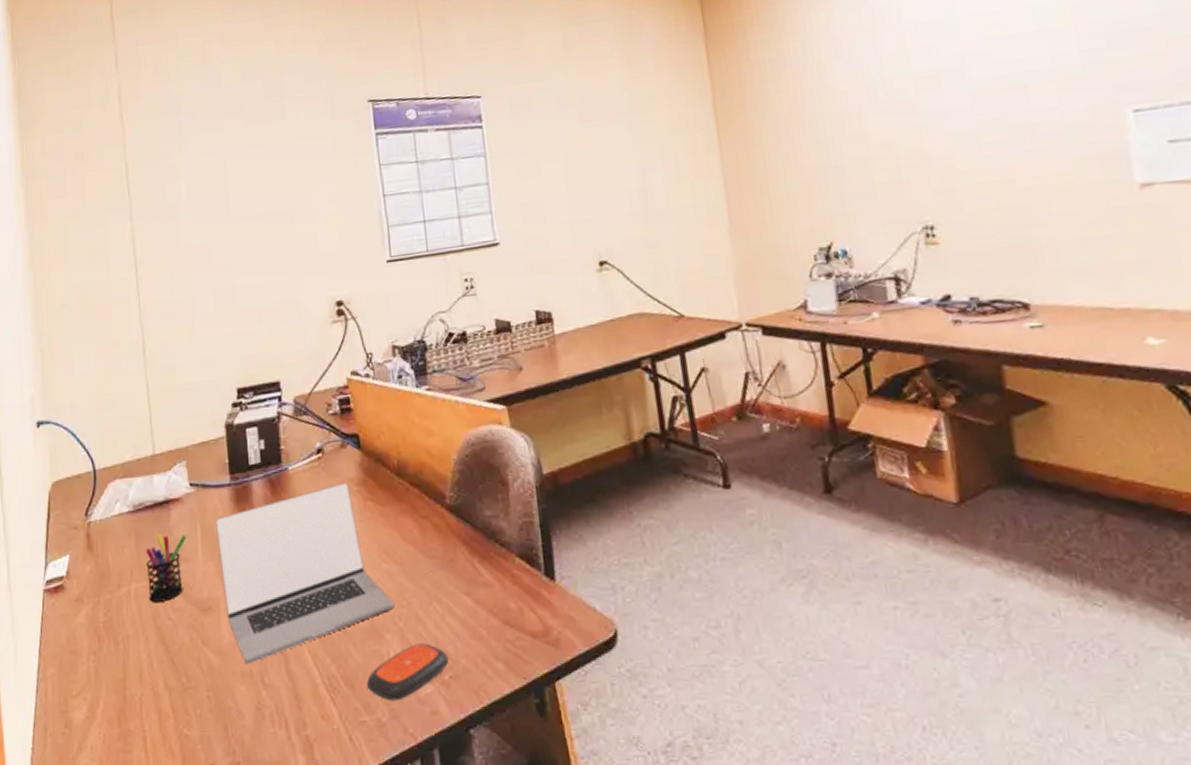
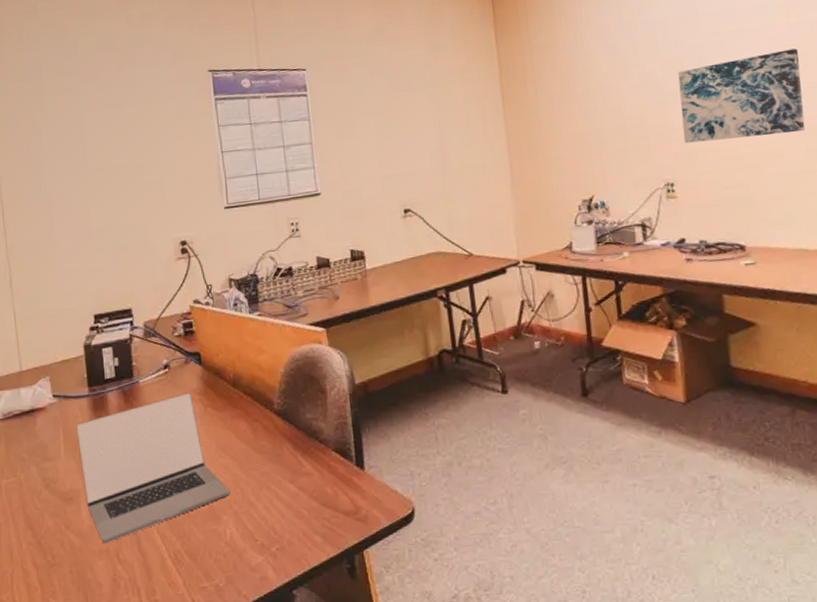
pen holder: present [145,534,187,602] -> none [14,438,51,495]
remote control: present [366,643,449,701] -> none [206,522,276,570]
wall art: none [934,56,1102,177] -> present [678,48,805,144]

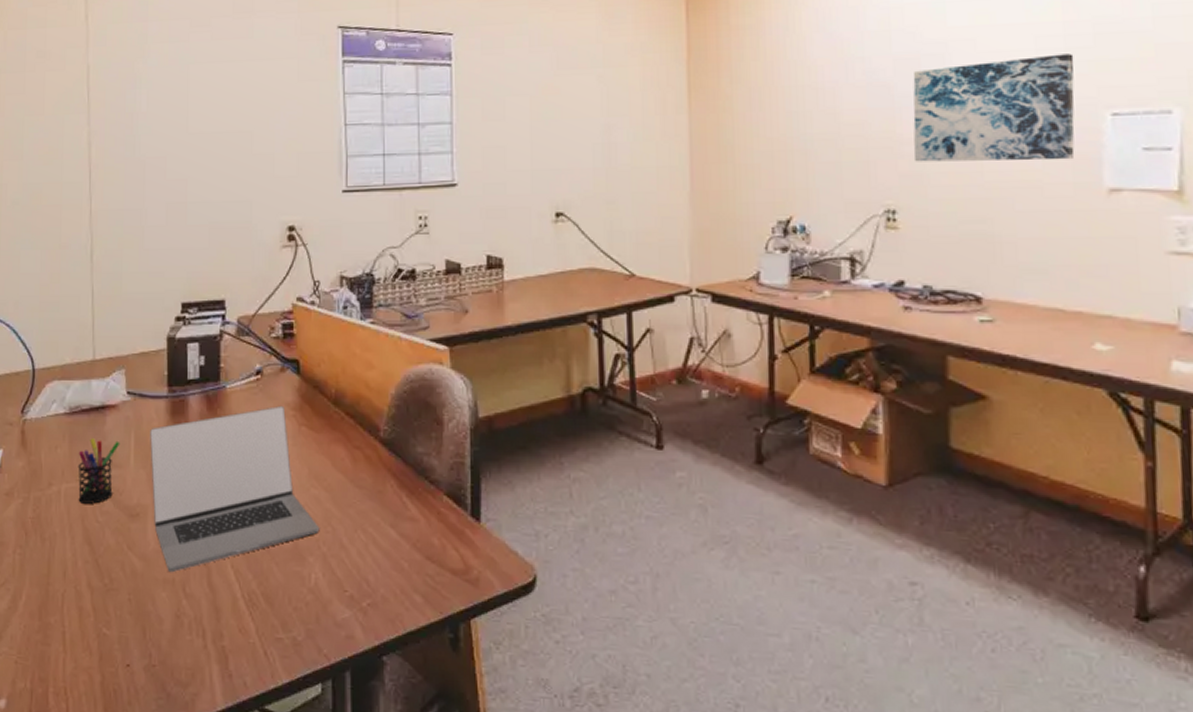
pen holder: none [14,438,51,495] -> present [78,438,120,504]

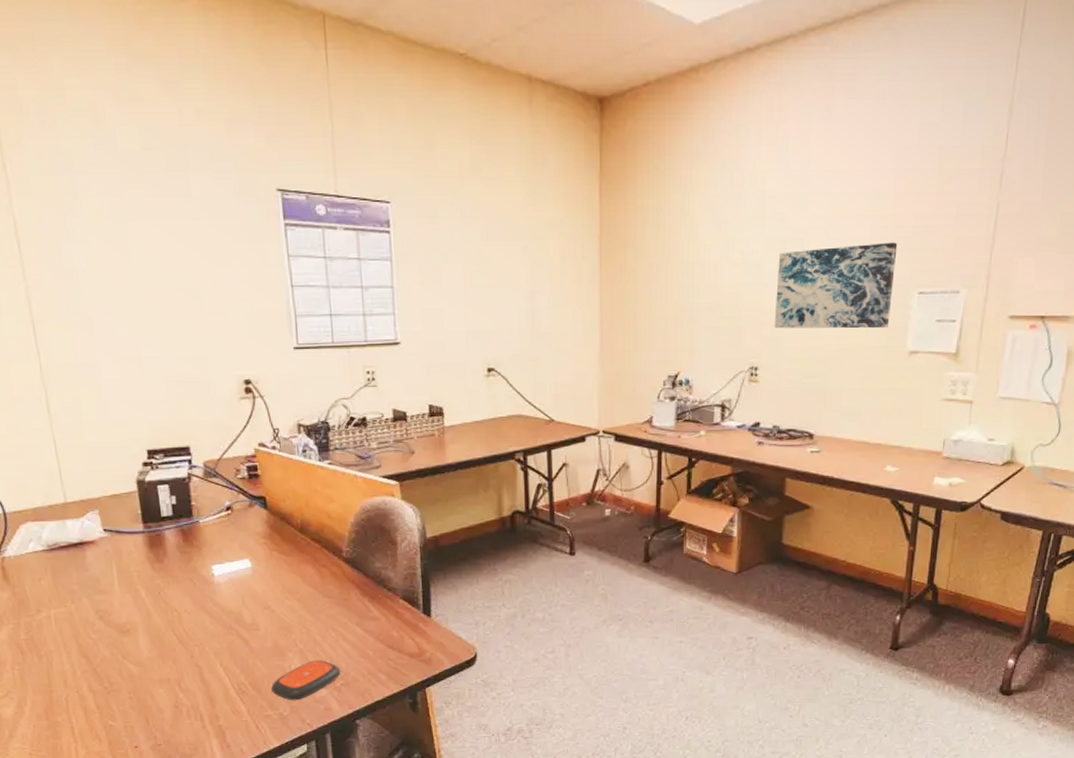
pen holder: present [78,438,120,504] -> none [62,570,103,625]
laptop: present [150,405,320,573] -> none [131,535,296,674]
remote control: none [285,569,368,622] -> present [270,660,341,701]

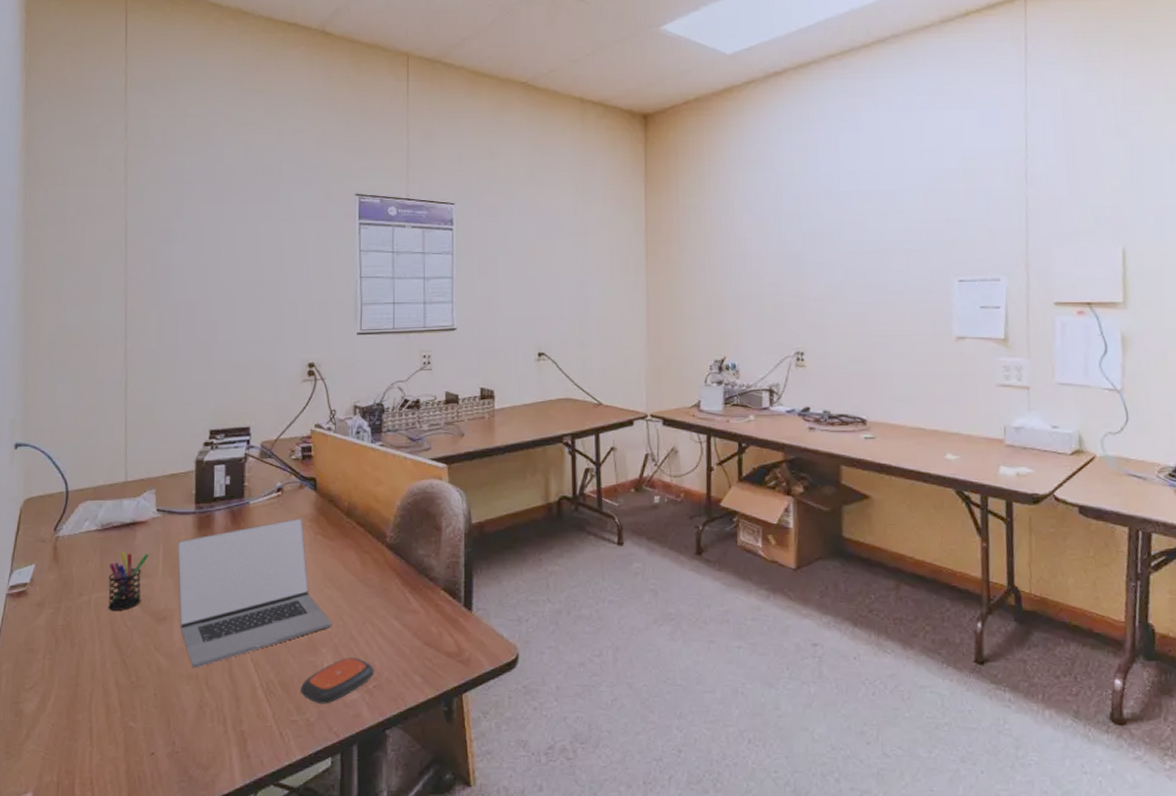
pen holder: none [62,570,103,625] -> present [108,552,150,610]
laptop: none [131,535,296,674] -> present [177,517,332,669]
wall art: present [774,242,898,329] -> none [817,234,933,315]

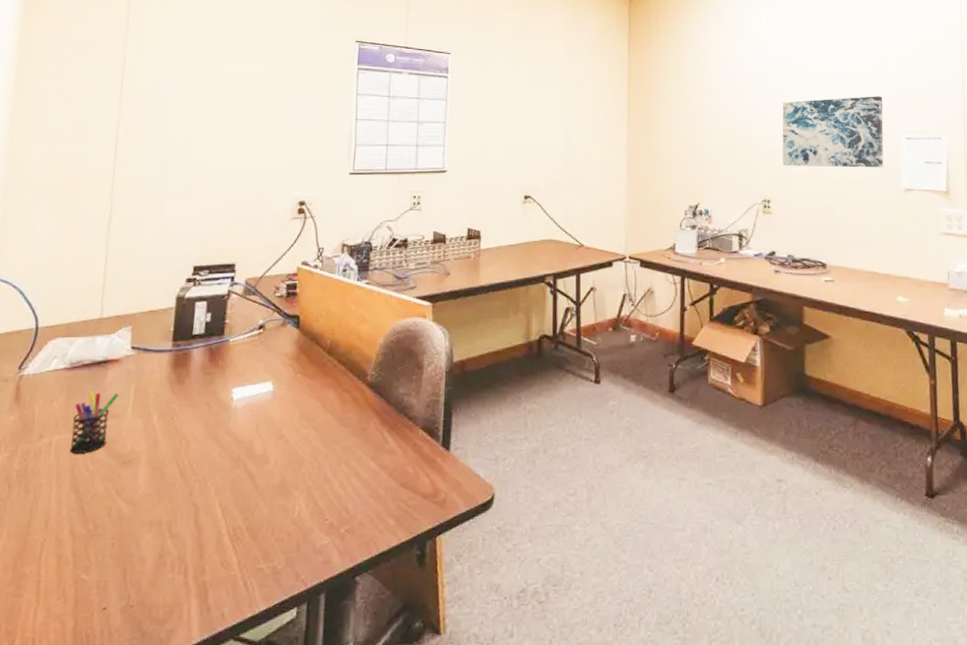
laptop: present [177,517,332,669] -> none [145,355,307,515]
remote control: present [299,657,374,704] -> none [268,500,348,551]
wall art: none [817,234,933,315] -> present [782,96,884,168]

